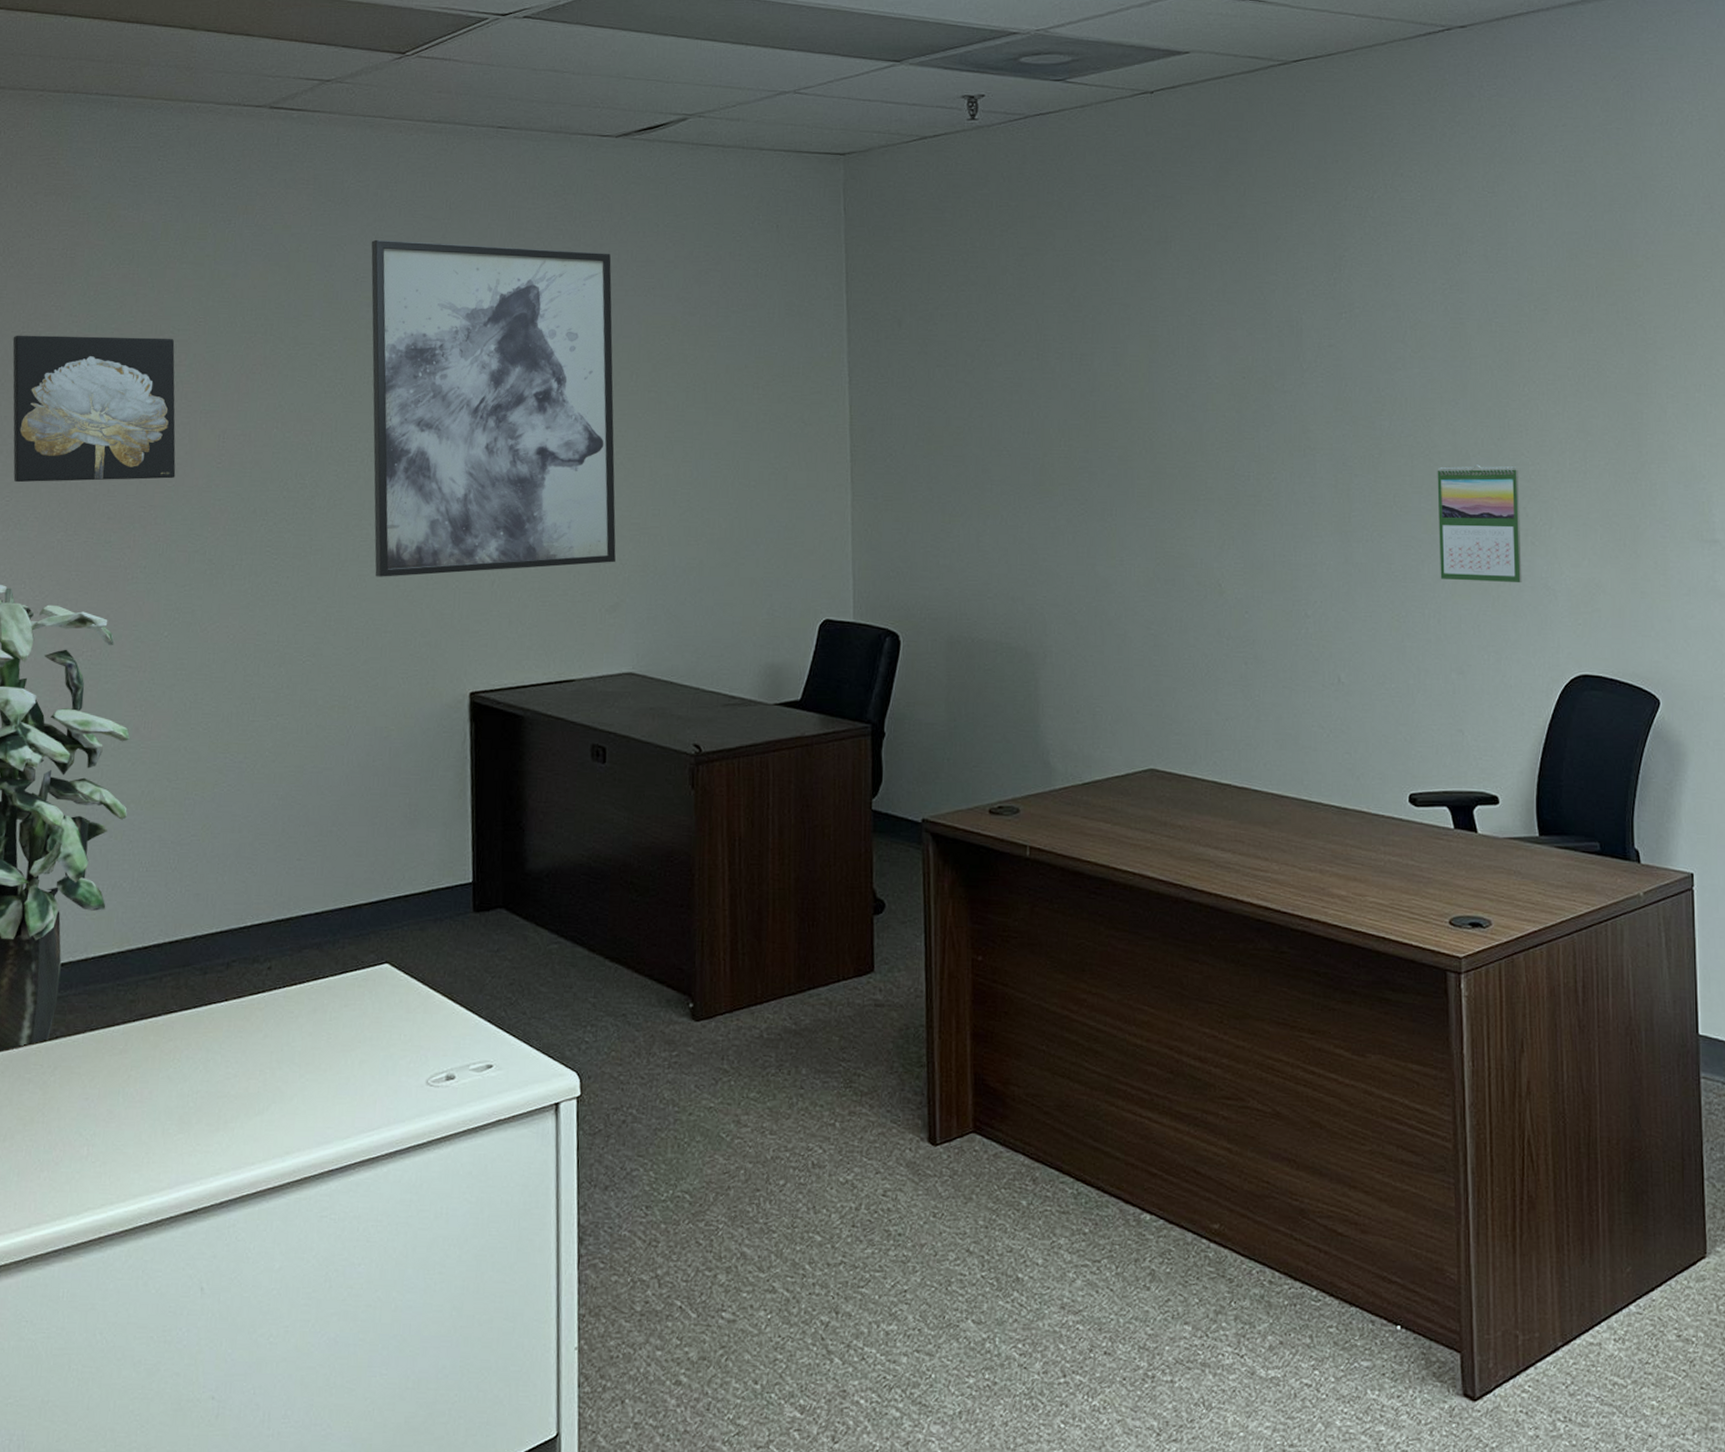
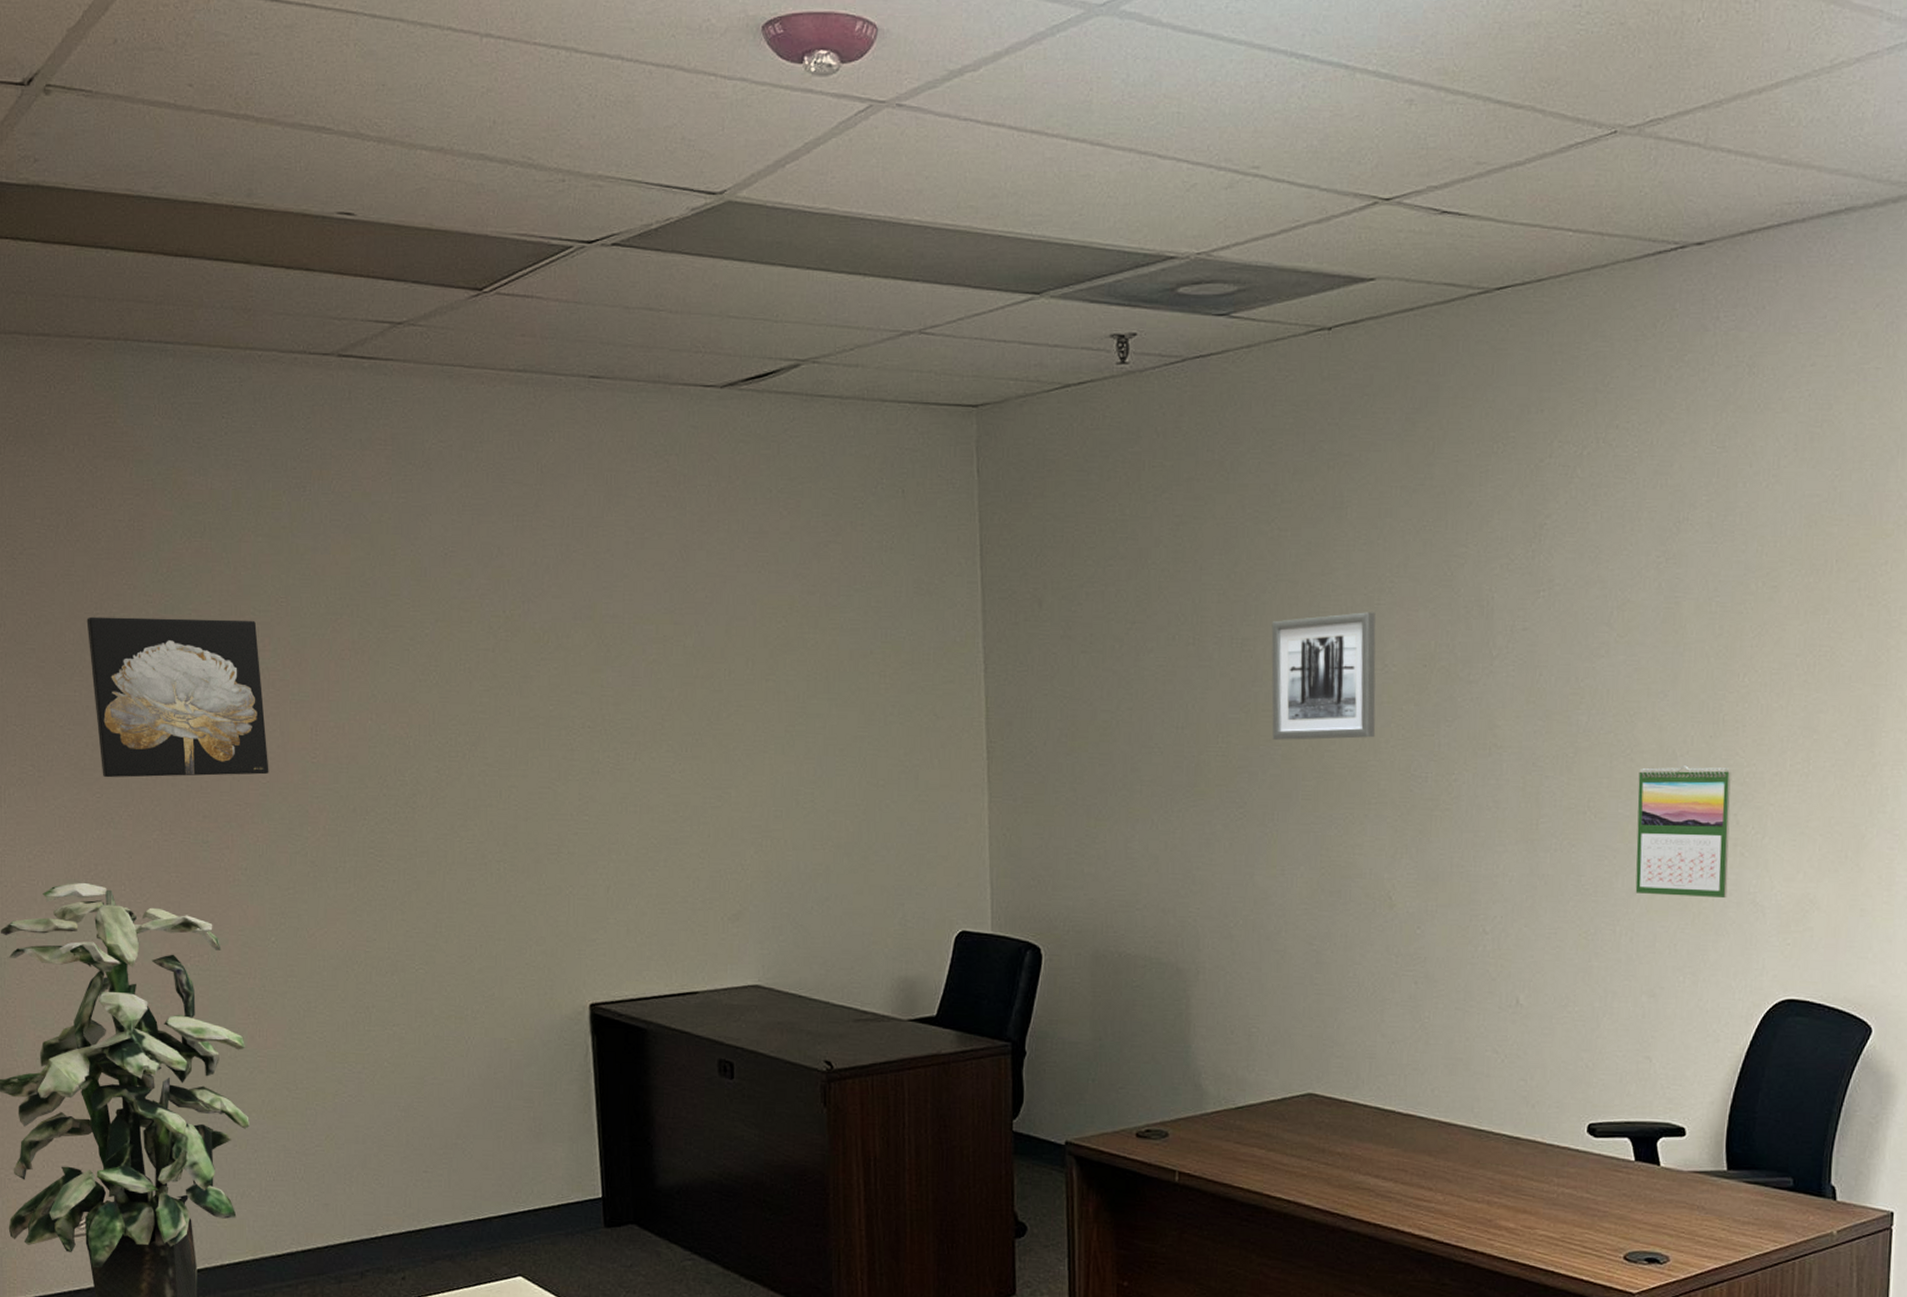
wall art: present [371,239,616,577] -> none [458,508,737,882]
wall art: none [1107,331,1202,444] -> present [1271,612,1376,740]

